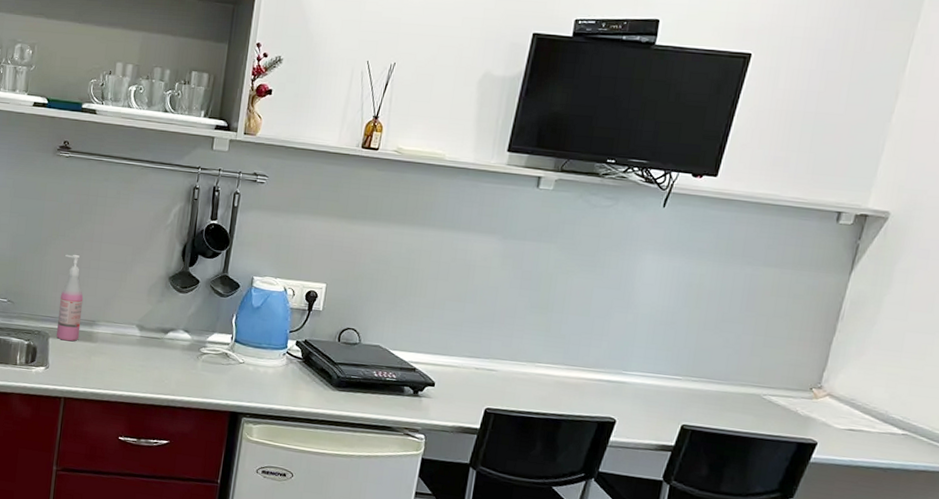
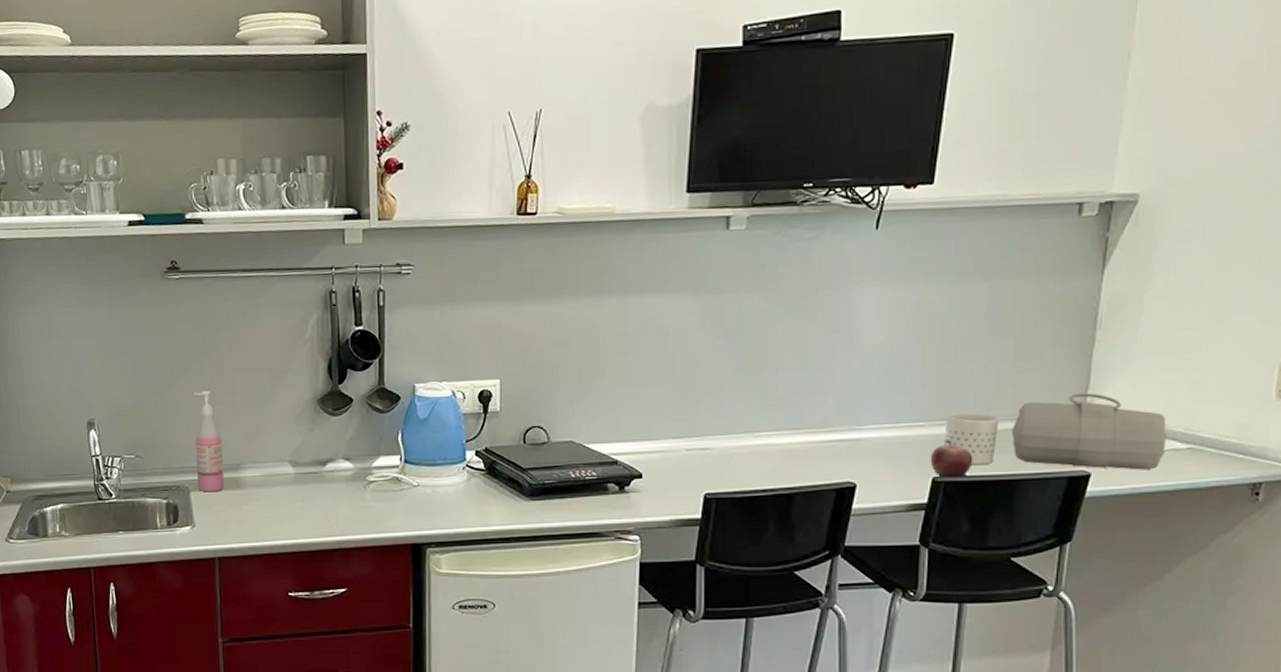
fruit: none [681,395,719,428] -> present [930,440,973,477]
mug: none [696,372,746,421] -> present [944,412,999,465]
handbag: none [754,372,888,448] -> present [1011,392,1166,470]

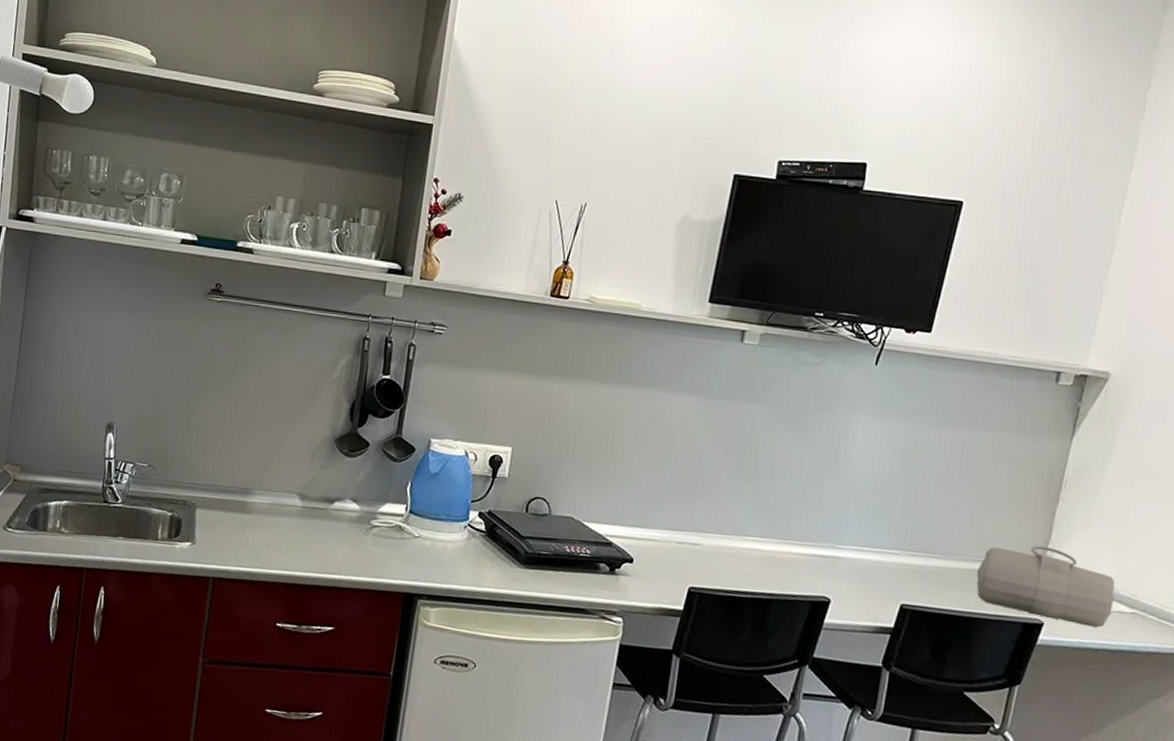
soap dispenser: present [193,390,225,492] -> none [205,412,237,513]
fruit: present [930,440,973,477] -> none [900,571,940,607]
mug: present [944,412,999,465] -> none [915,546,967,600]

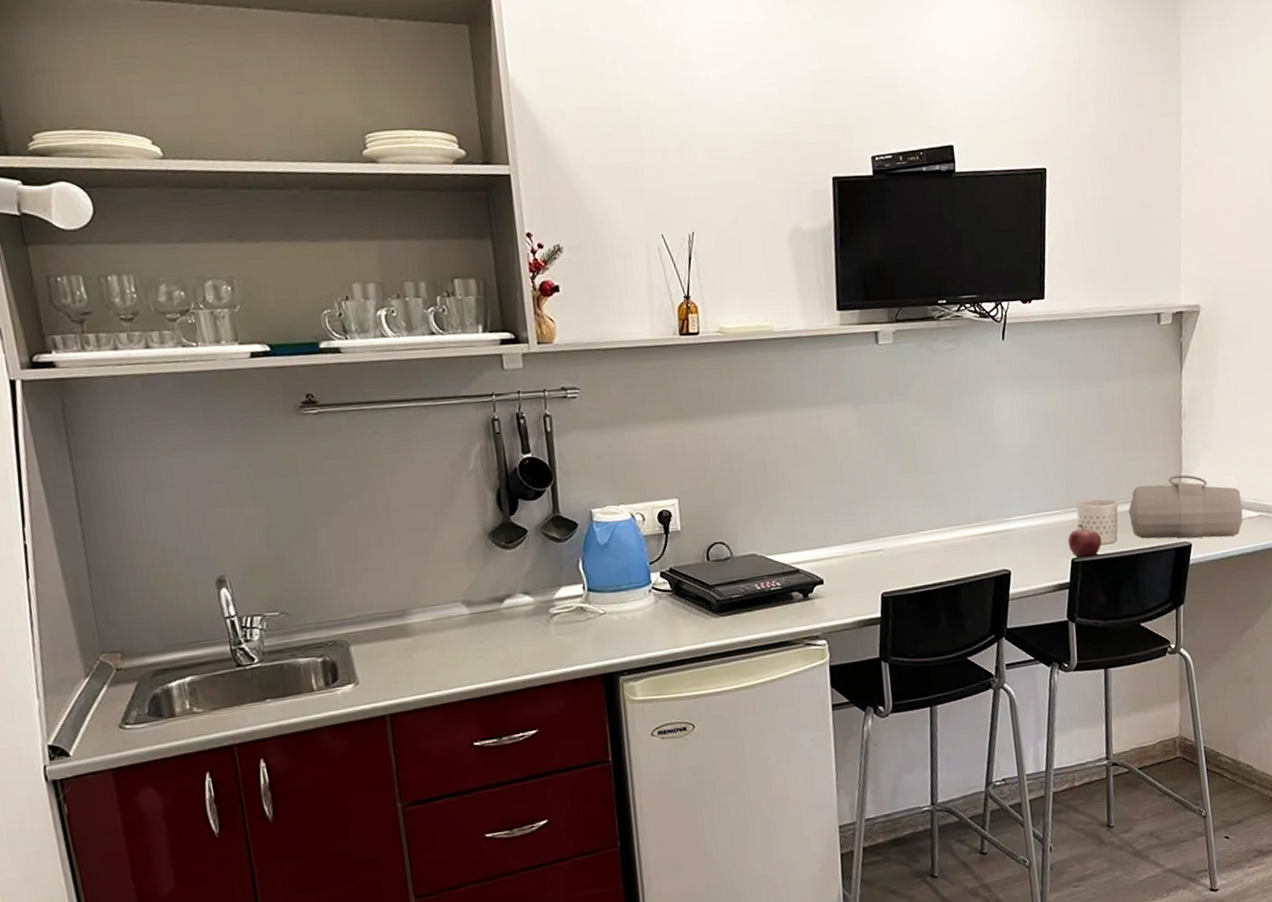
fruit: none [900,571,940,607] -> present [1067,524,1102,557]
mug: none [915,546,967,600] -> present [1076,498,1119,545]

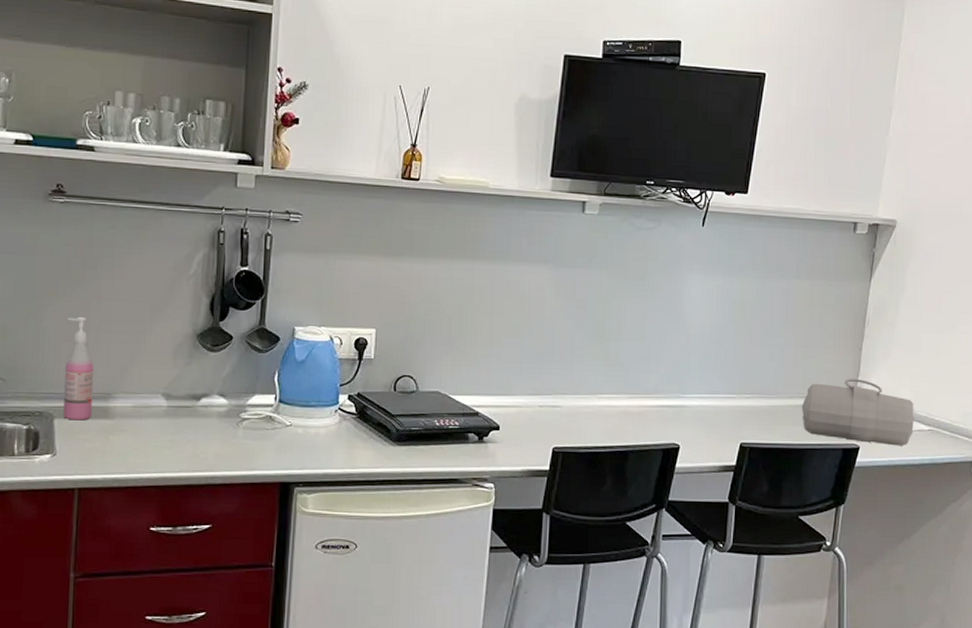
soap dispenser: none [345,533,390,645] -> present [63,316,94,421]
fruit: present [1067,524,1102,557] -> none [738,411,772,443]
mug: present [1076,498,1119,545] -> none [750,388,793,435]

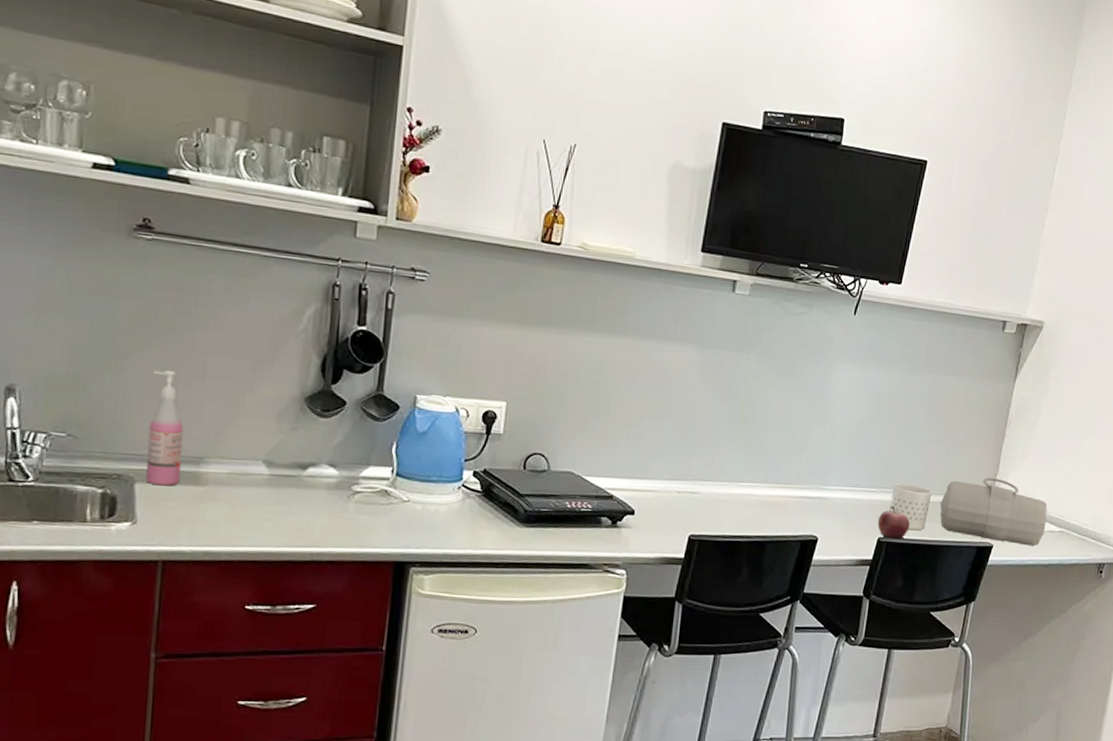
fruit: none [738,411,772,443] -> present [877,506,910,539]
mug: none [750,388,793,435] -> present [889,483,932,531]

